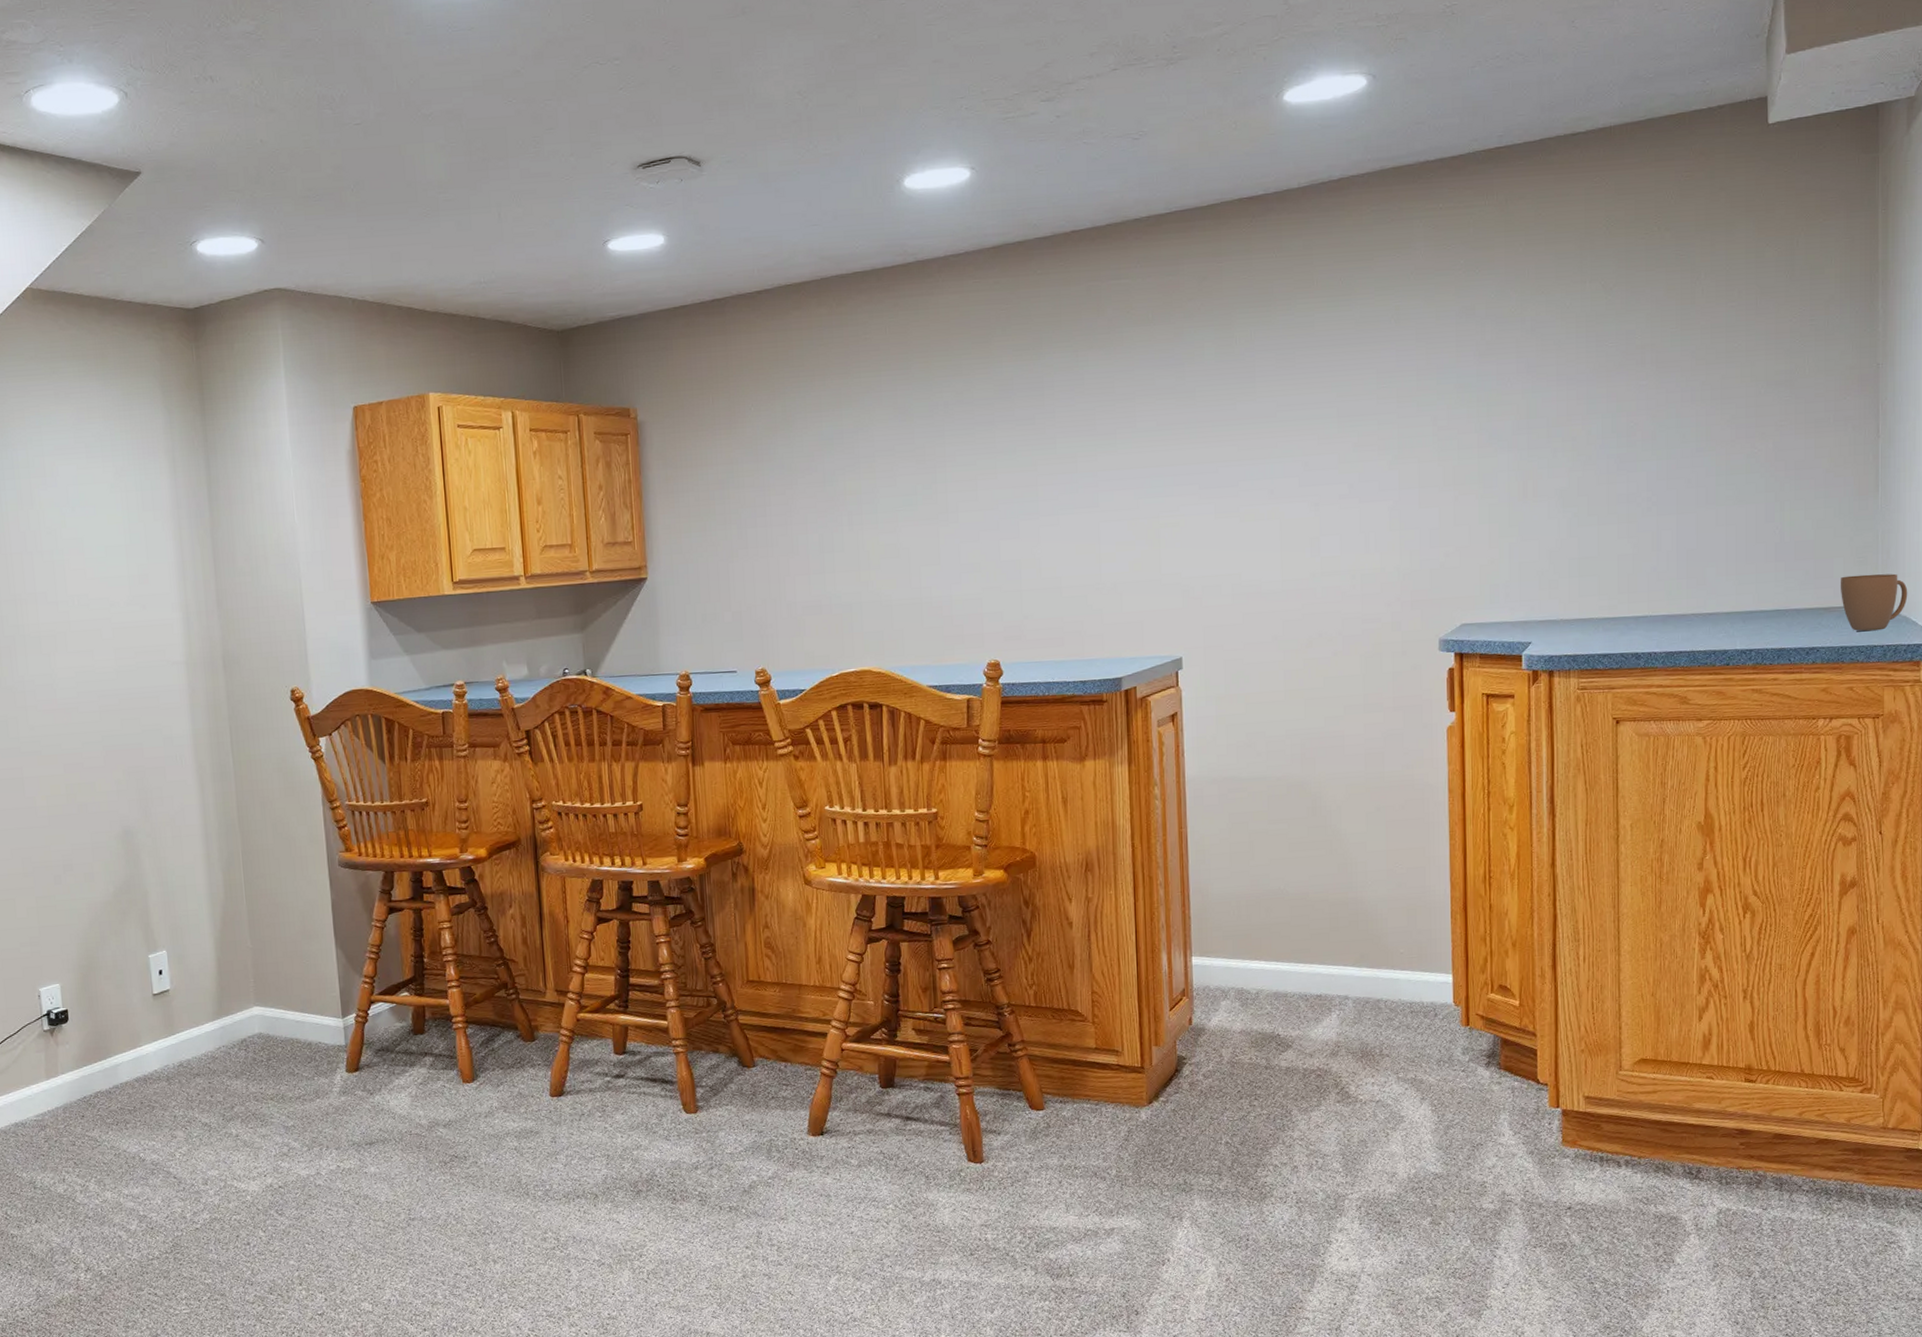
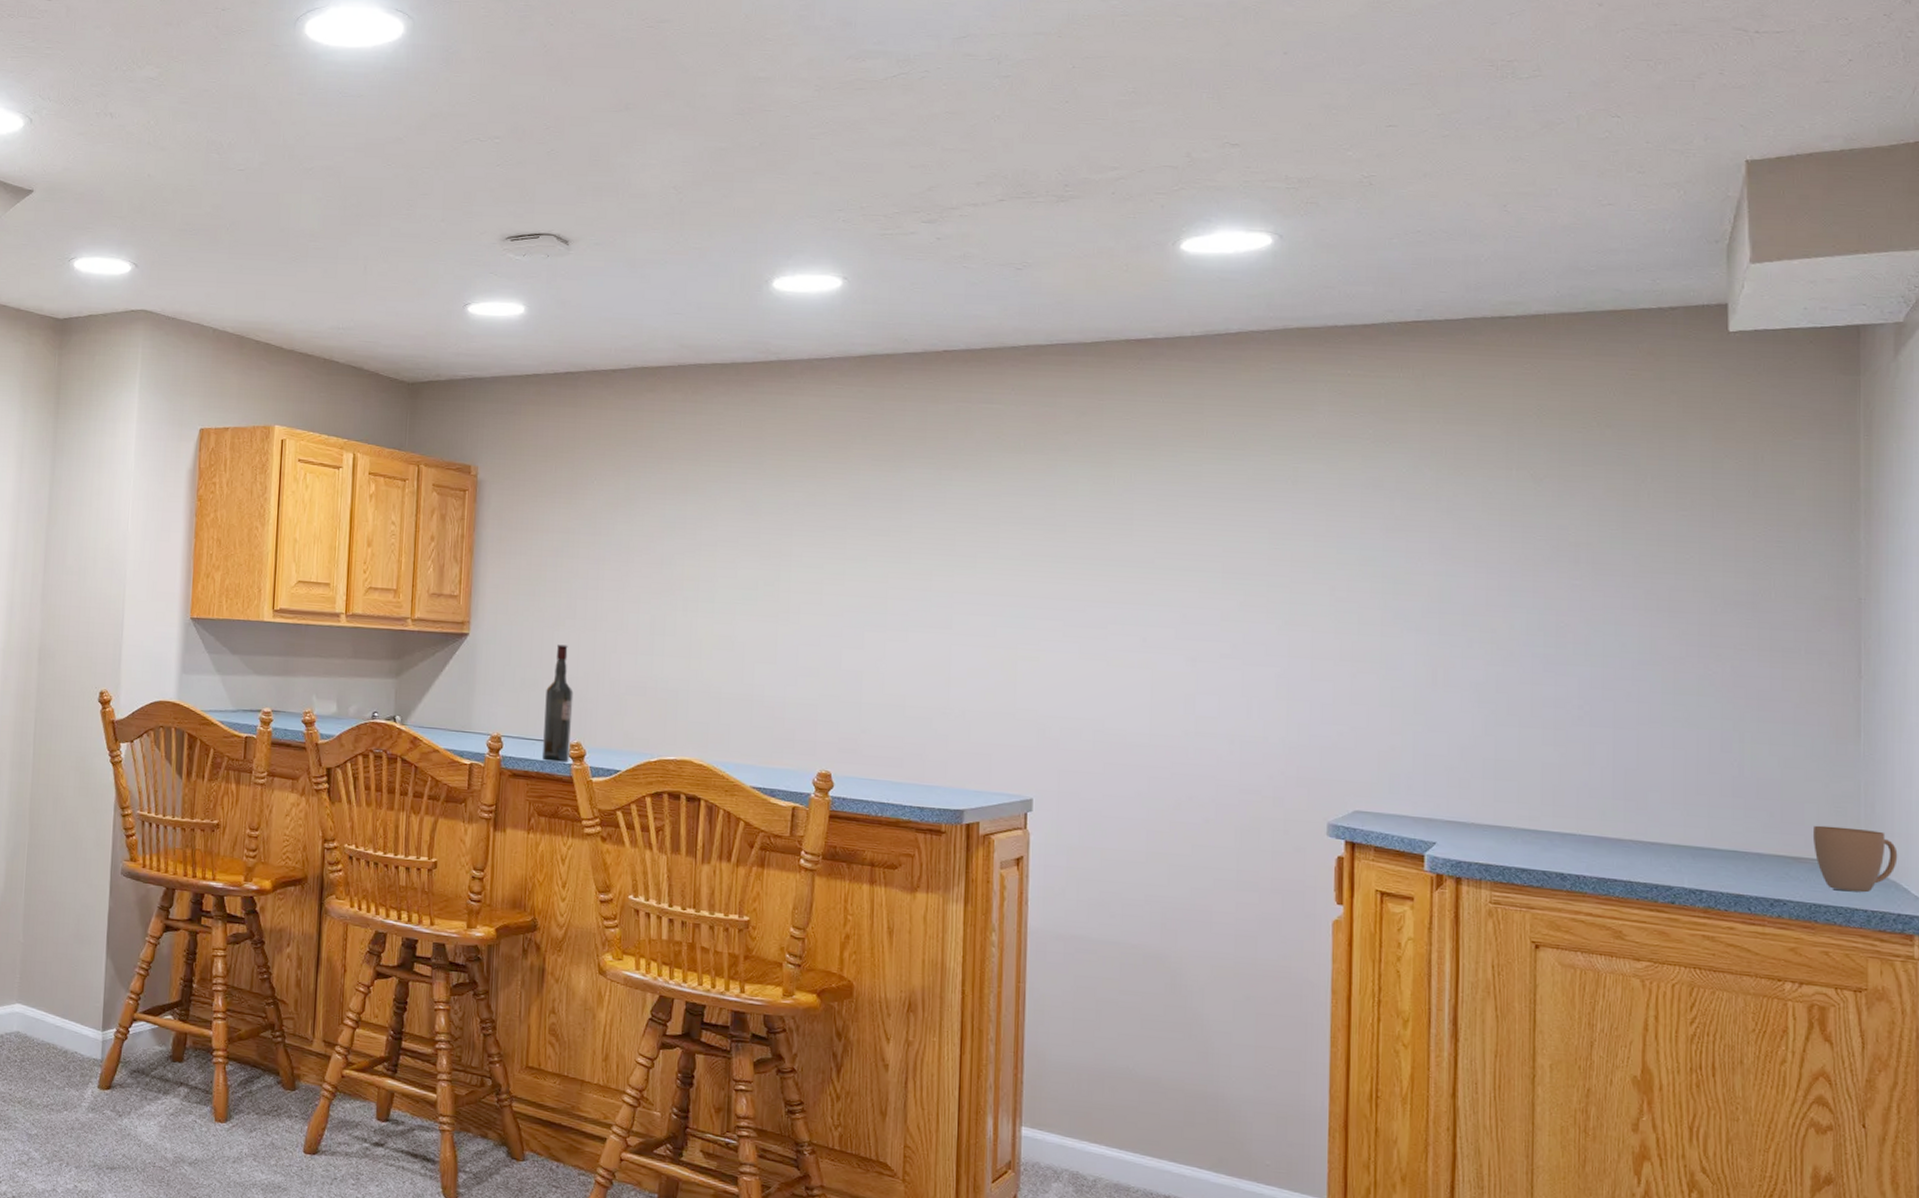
wine bottle: none [727,575,756,692] -> present [541,644,574,764]

